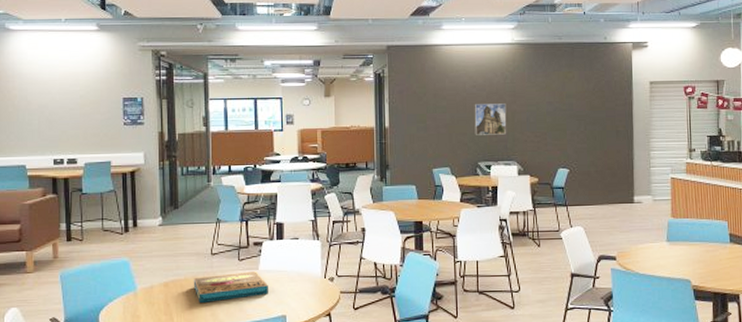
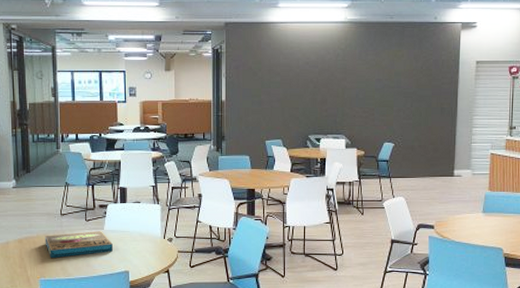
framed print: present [474,103,507,135] -> none [306,80,337,110]

